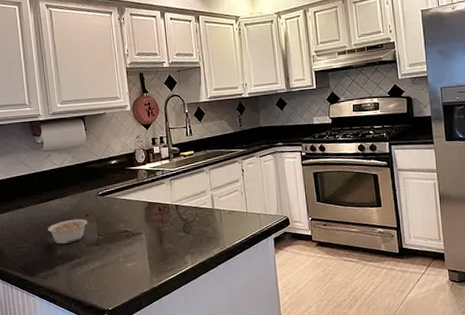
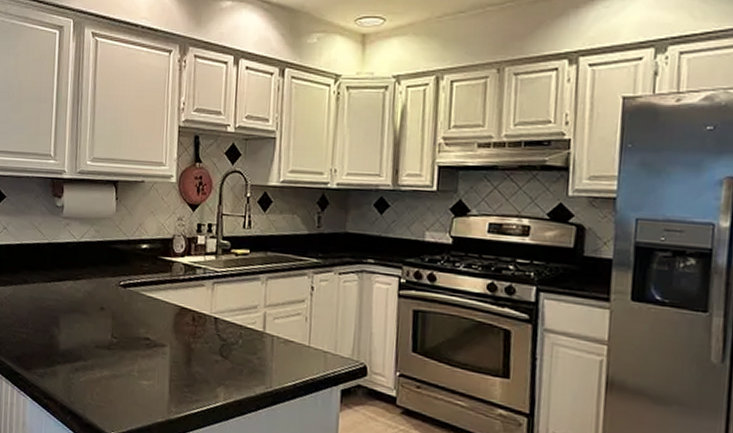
legume: present [47,218,88,245] -> none [53,309,102,340]

